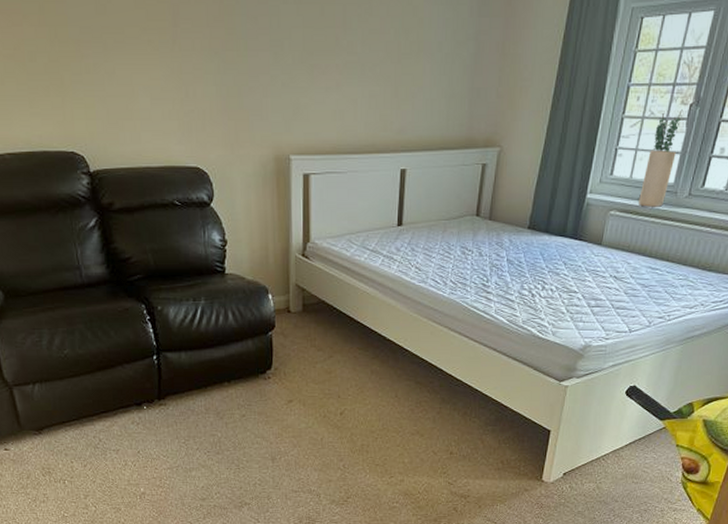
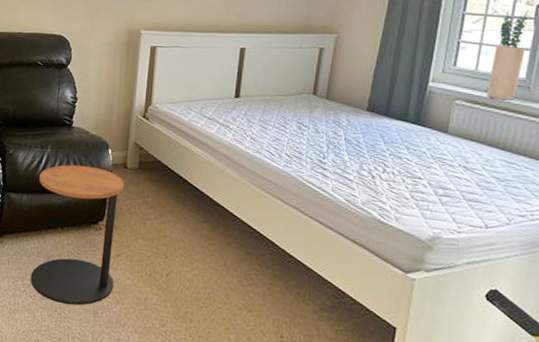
side table: none [196,314,290,455] -> present [30,164,125,305]

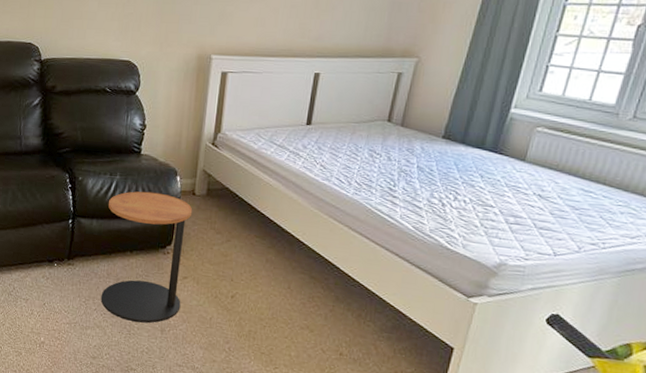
vase: present [487,9,529,101] -> none [571,30,629,128]

